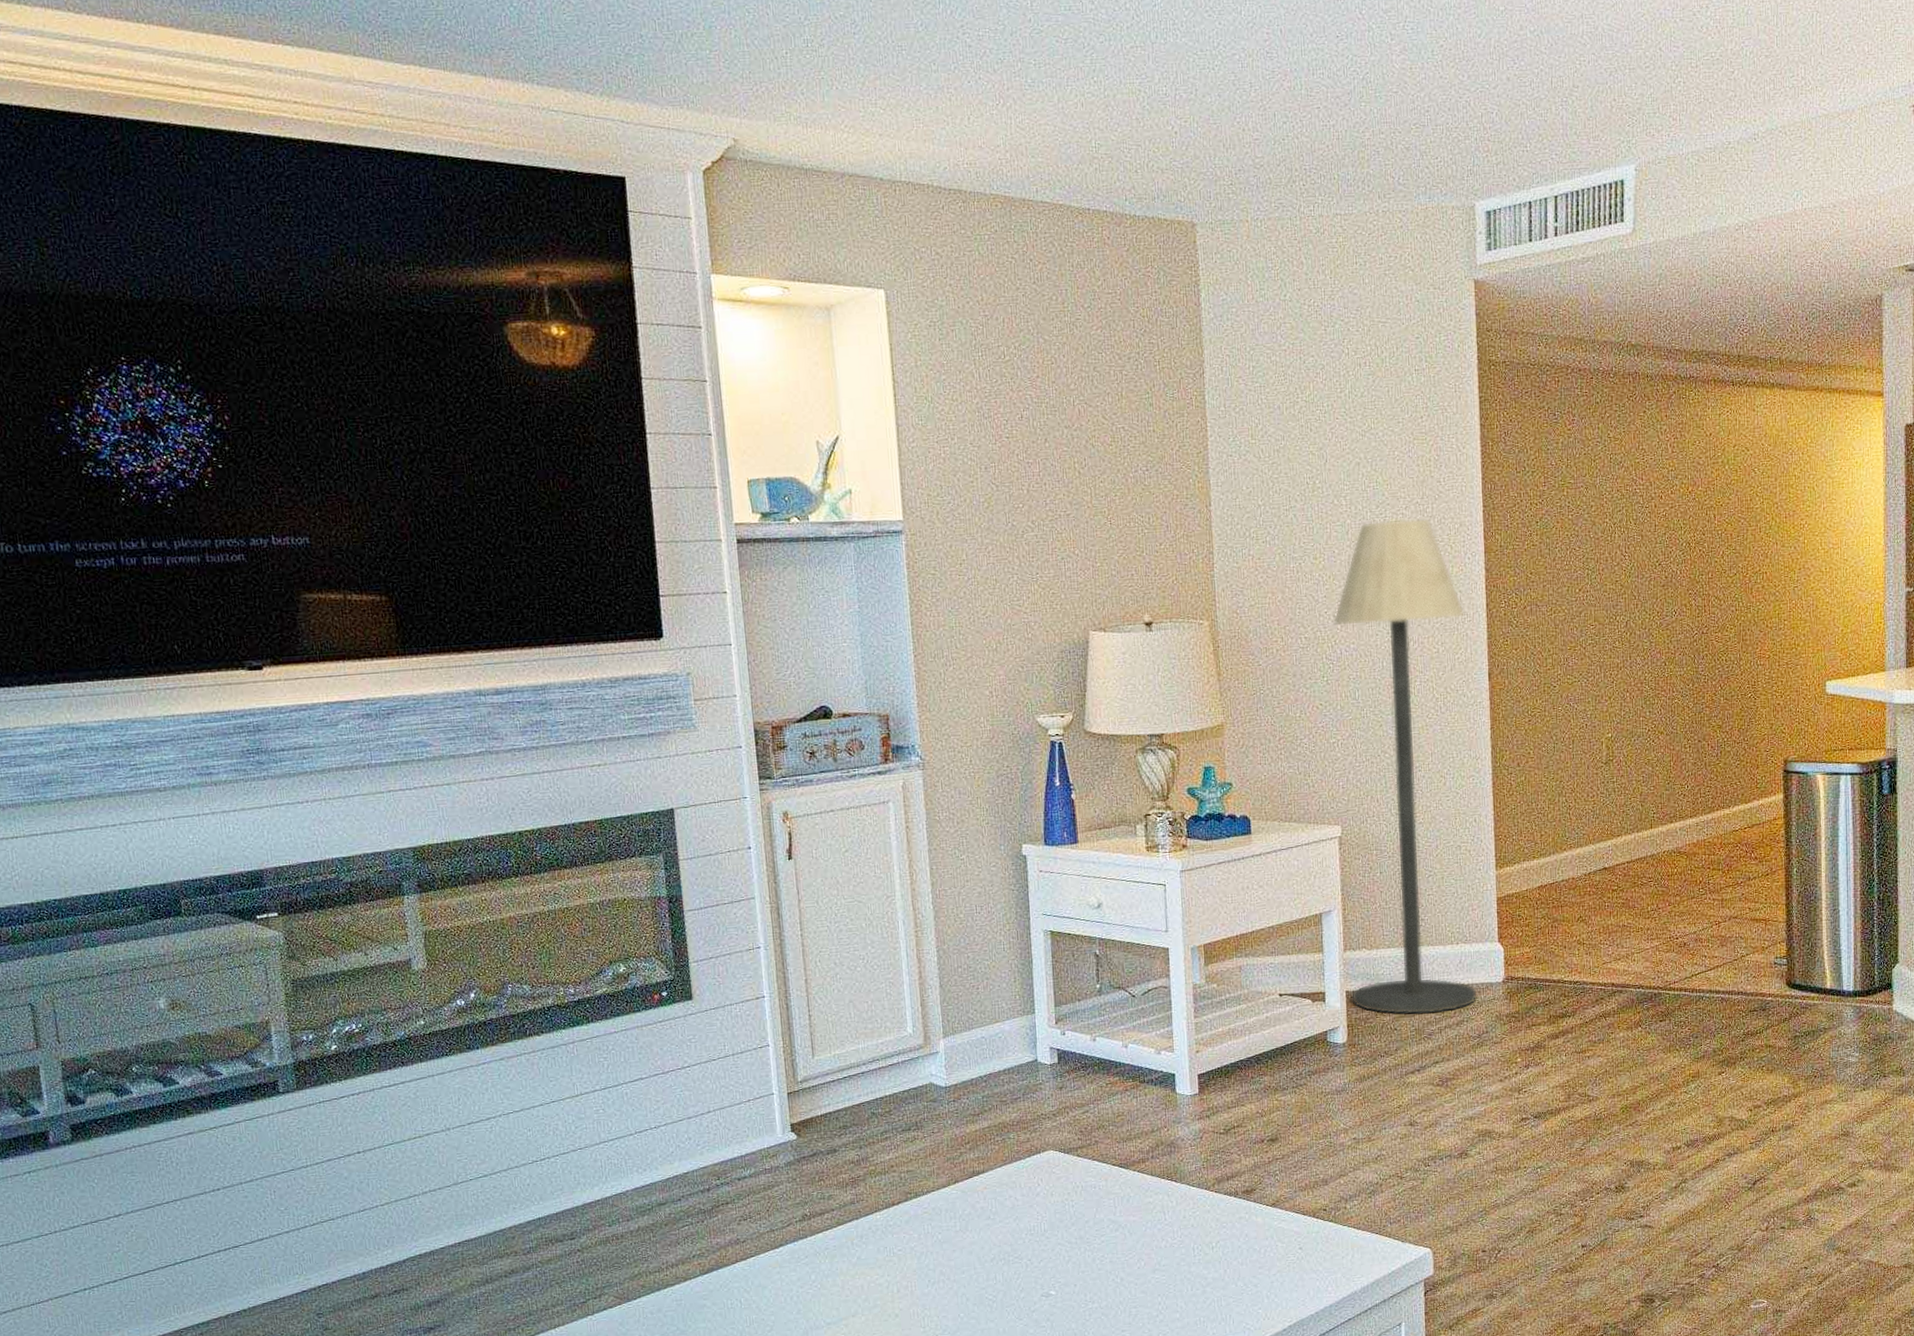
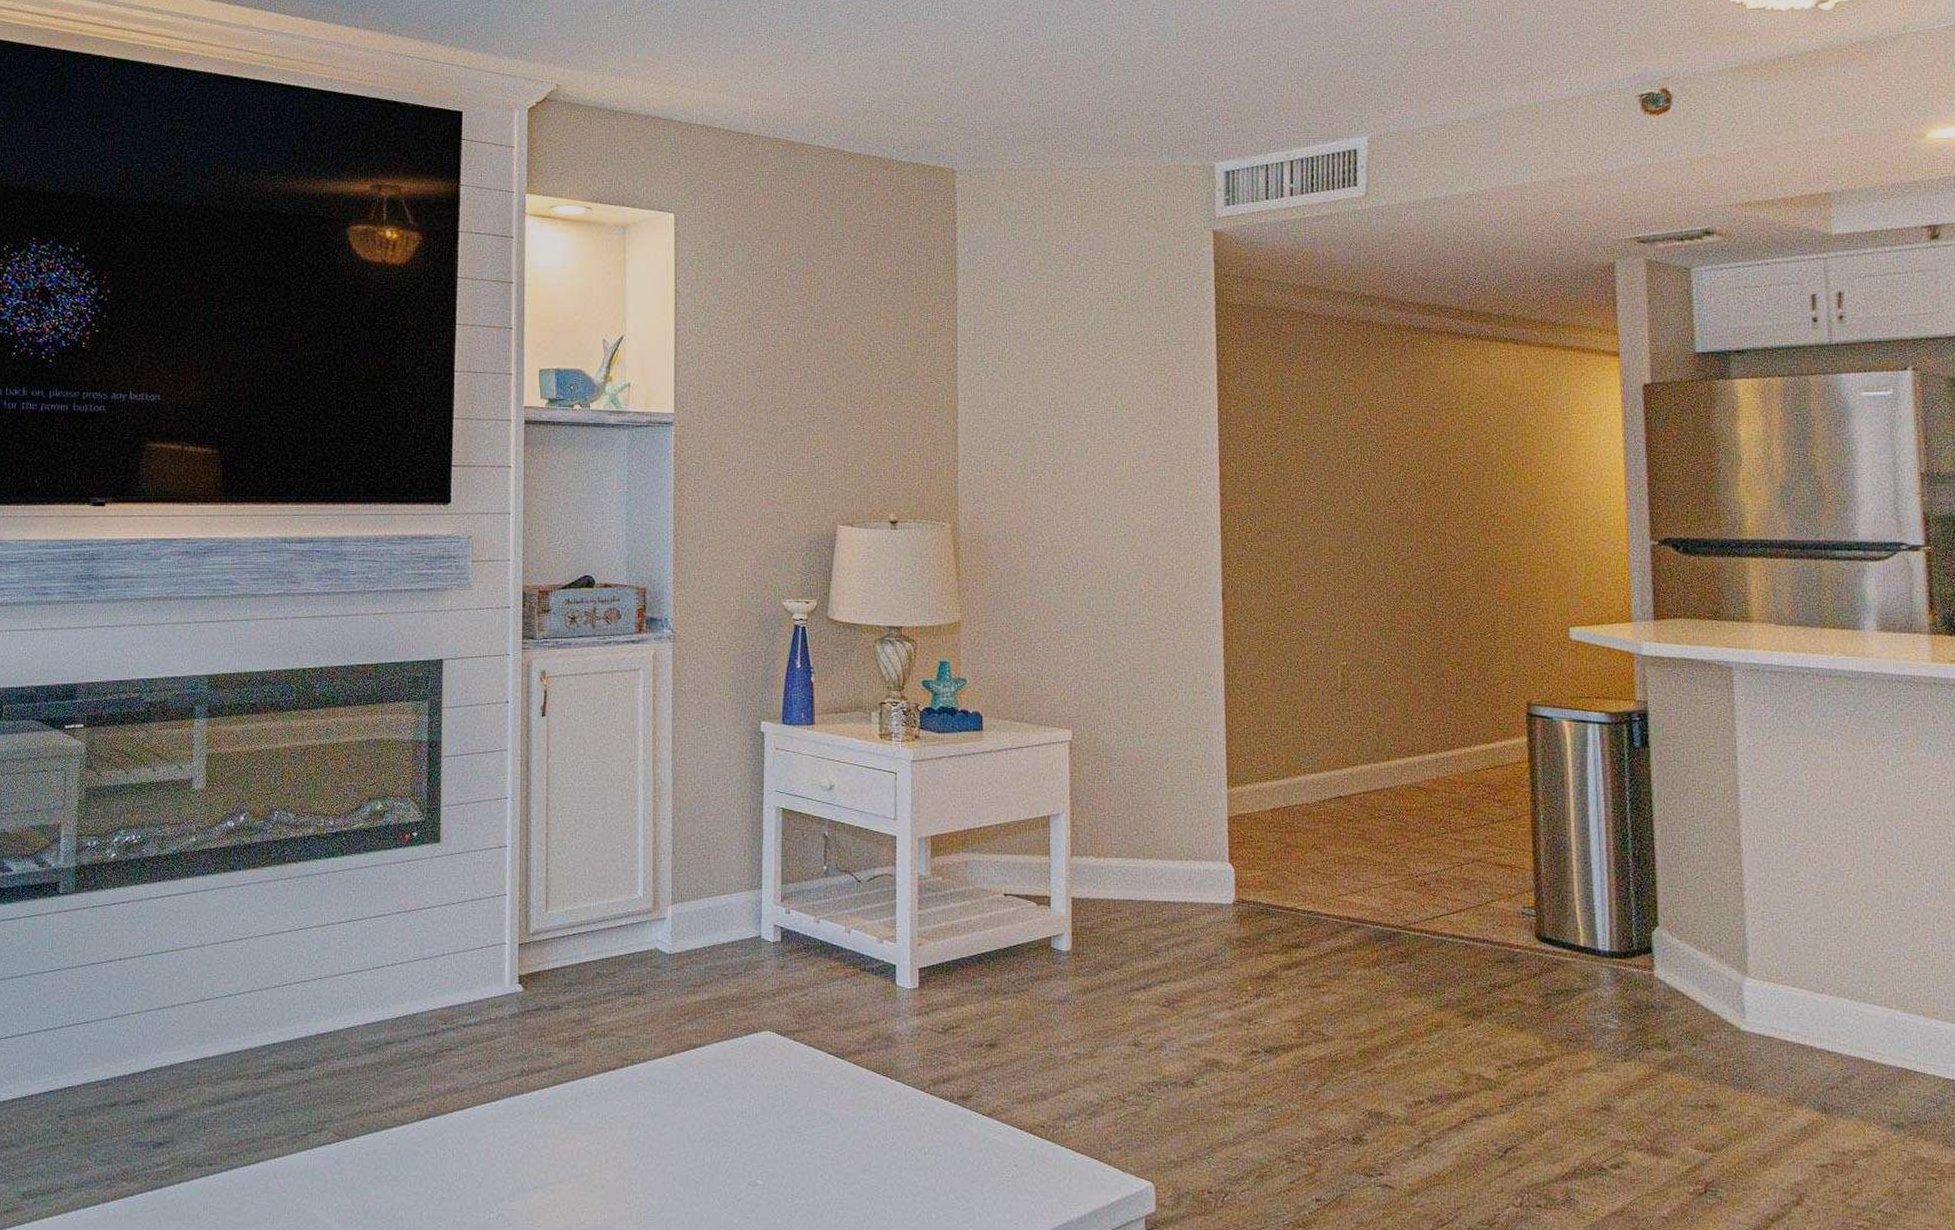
floor lamp: present [1333,518,1477,1015] -> none [1070,442,1206,930]

